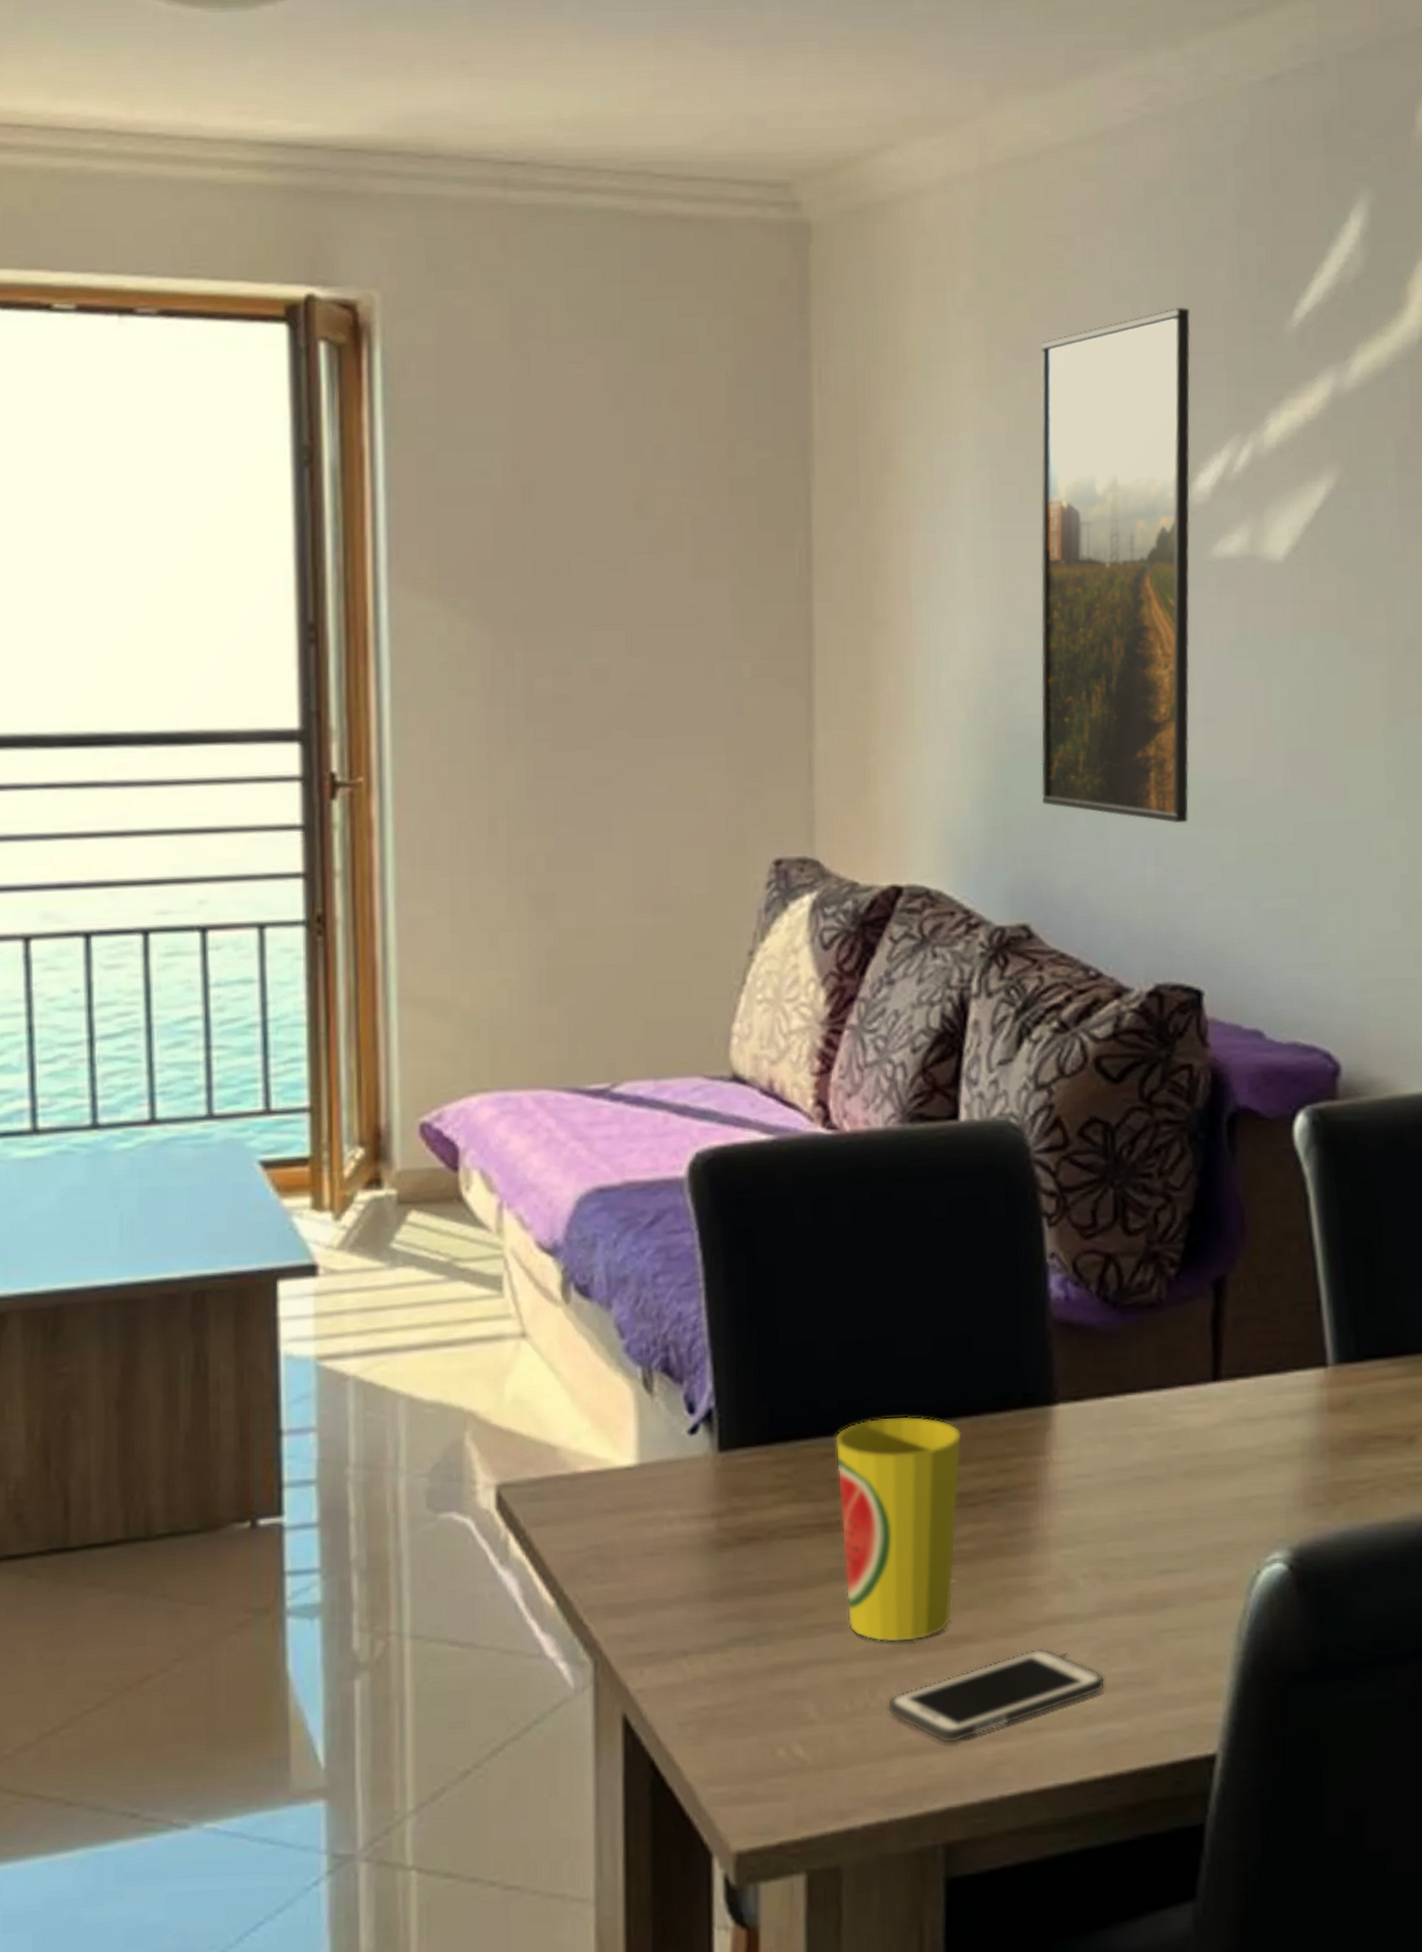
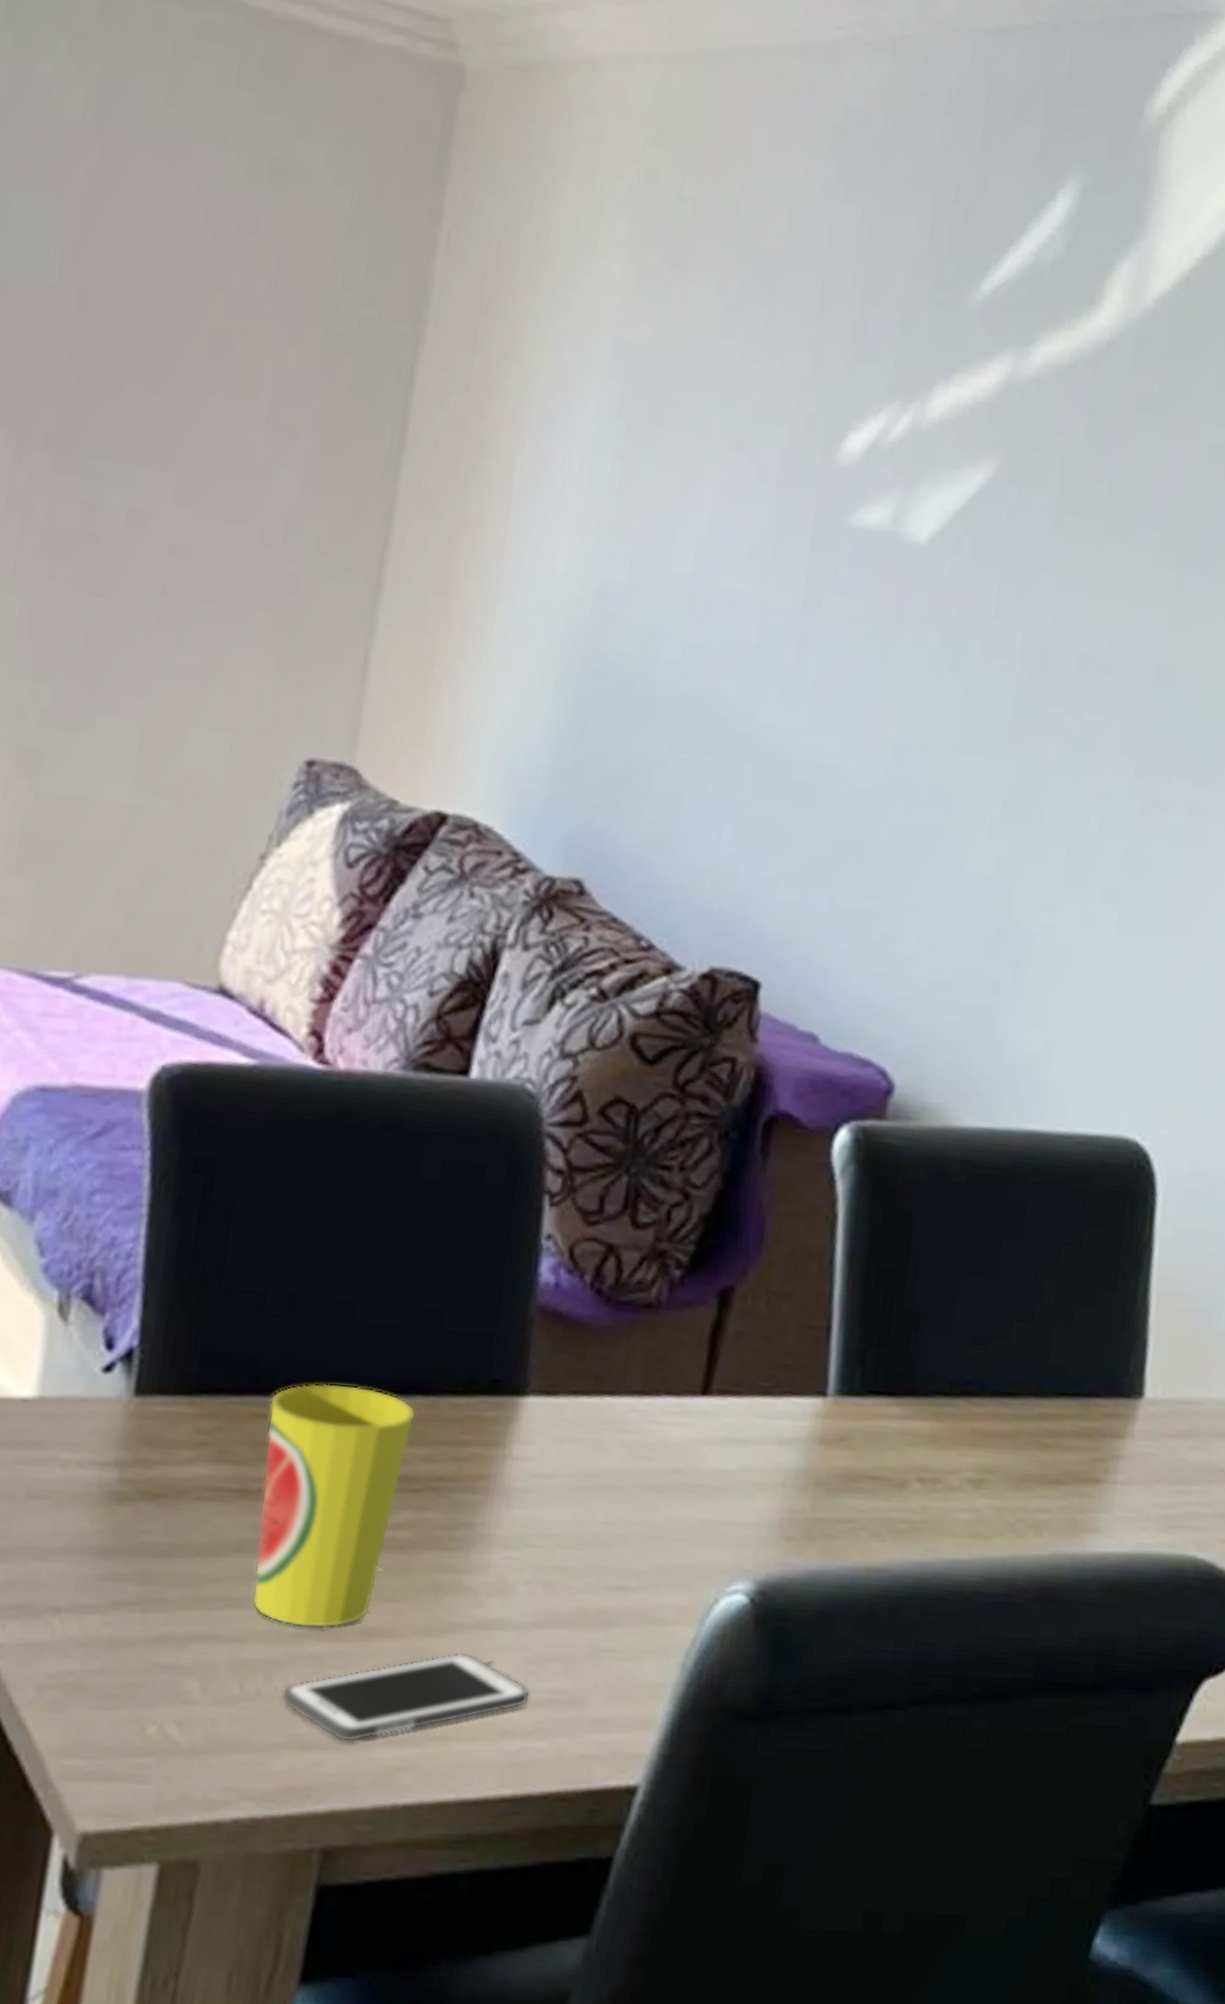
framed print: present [1040,307,1191,824] -> none [620,251,870,802]

